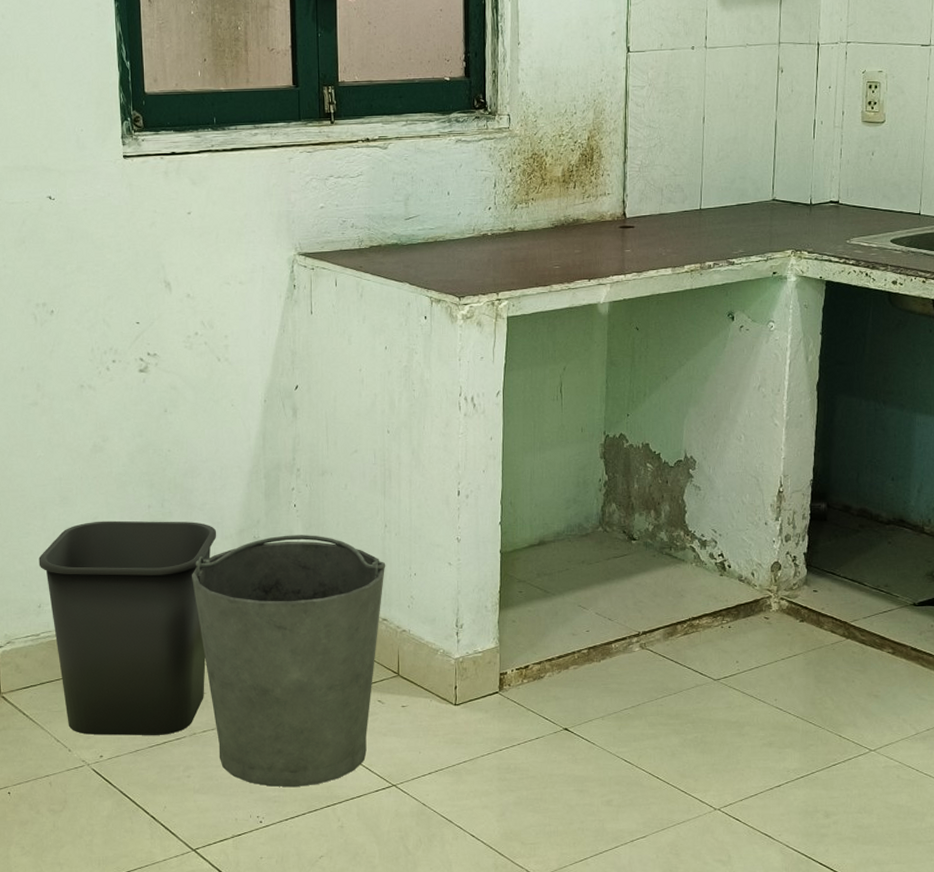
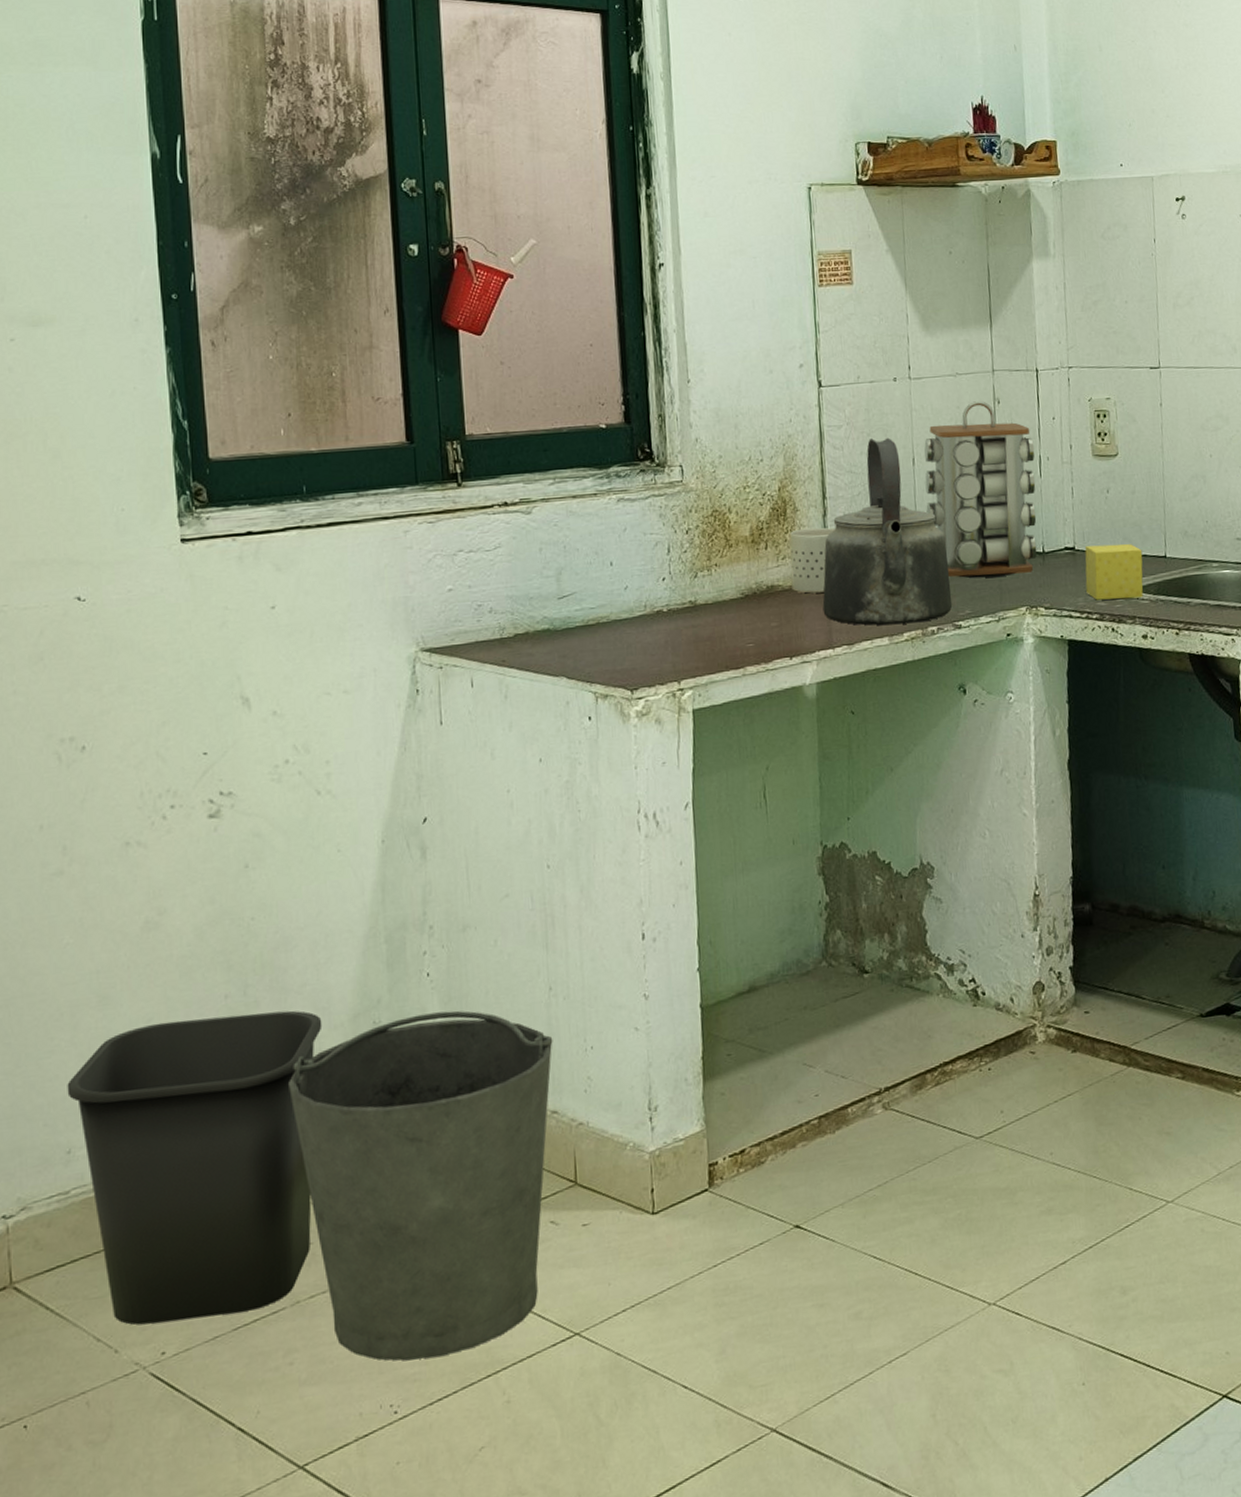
mug: none [593,172,633,228] -> present [789,527,835,594]
kettle: none [618,98,728,258] -> present [822,437,953,626]
spice rack: none [711,69,811,223] -> present [924,401,1038,578]
sponge: none [846,200,899,249] -> present [1084,543,1144,600]

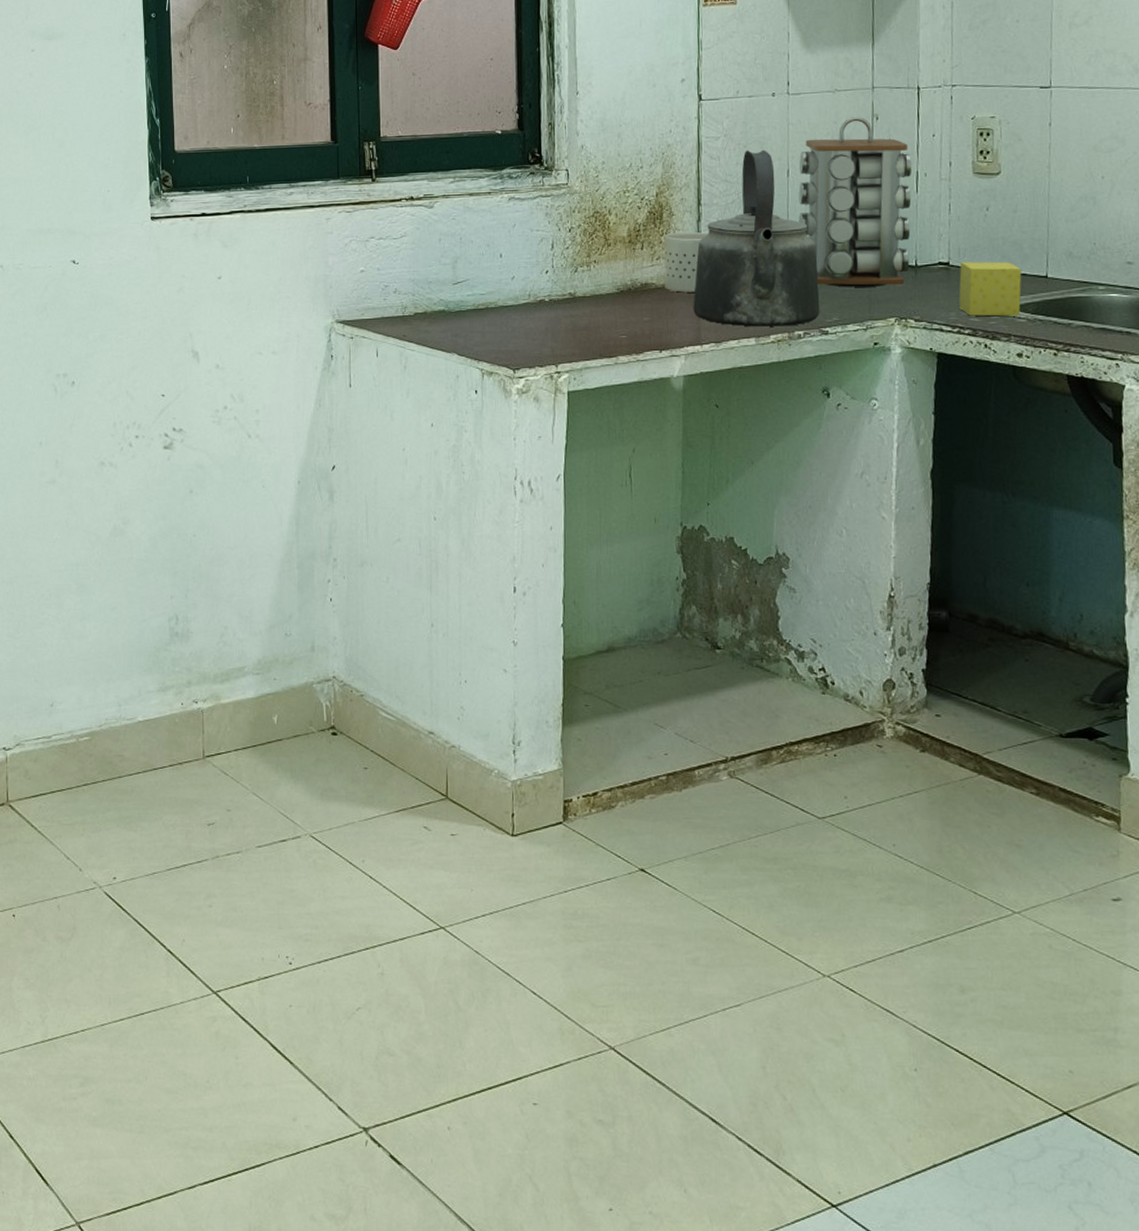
waste bin: present [67,1010,323,1325] -> none [52,611,245,857]
bucket: present [289,1010,553,1361] -> none [217,633,433,924]

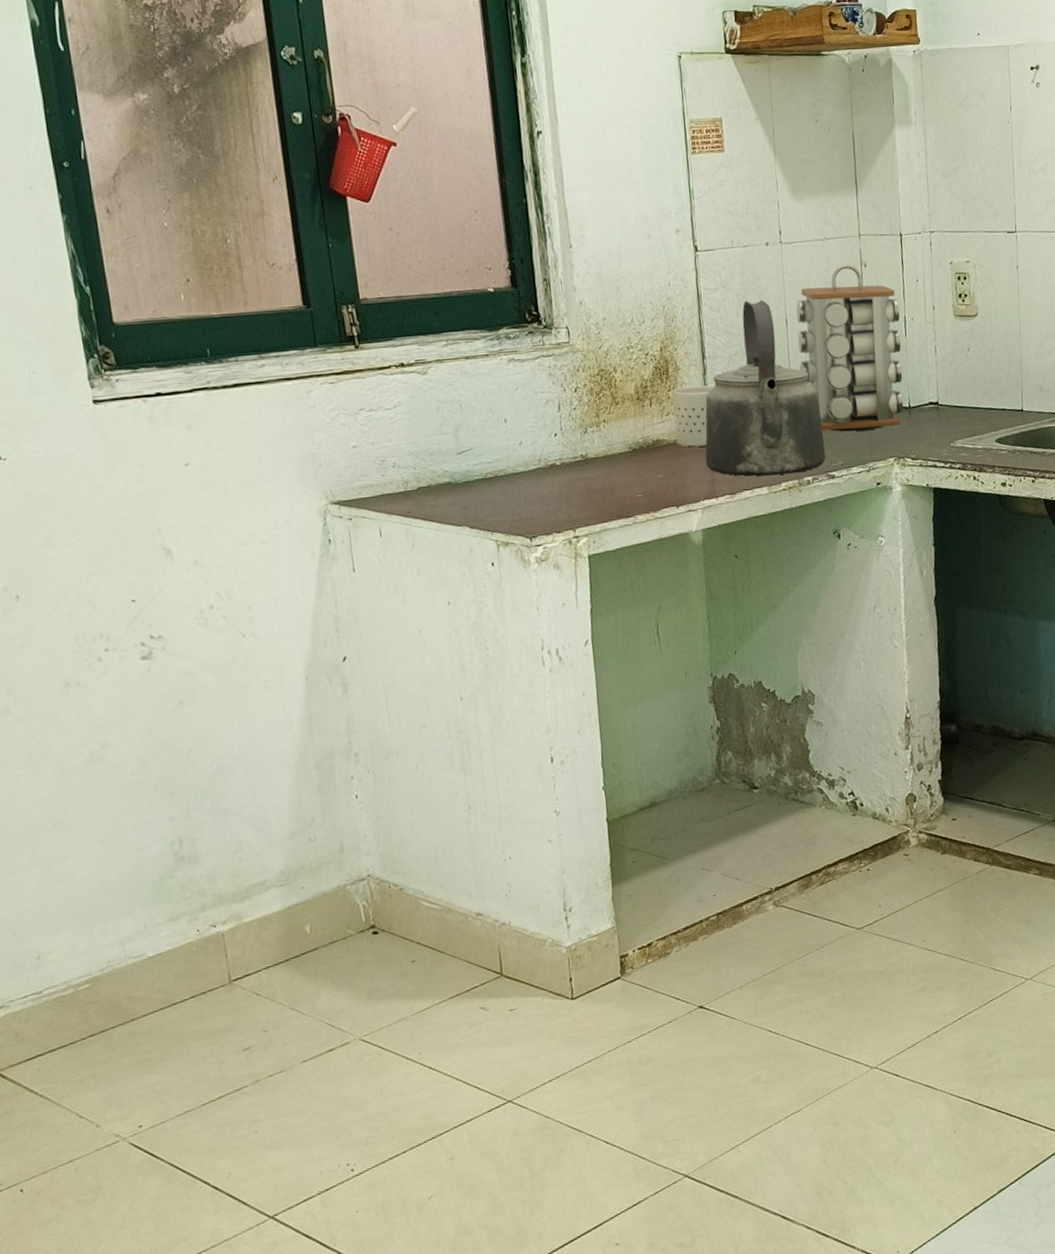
sponge: present [959,261,1022,317] -> none [947,398,1002,451]

